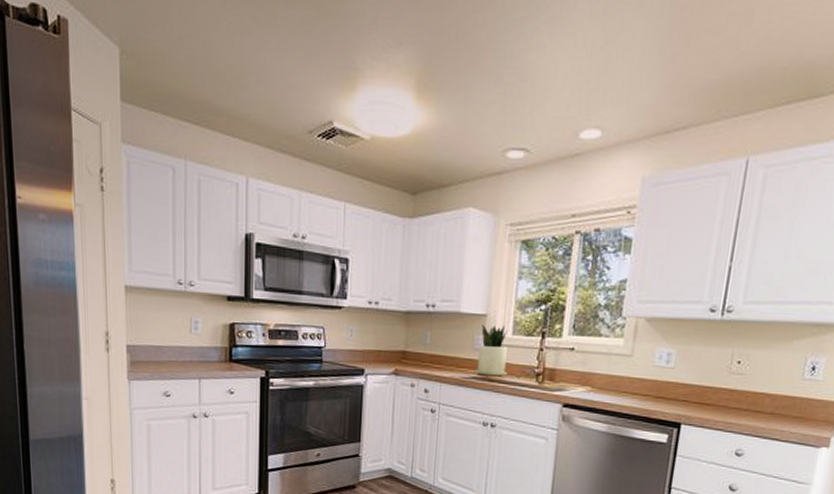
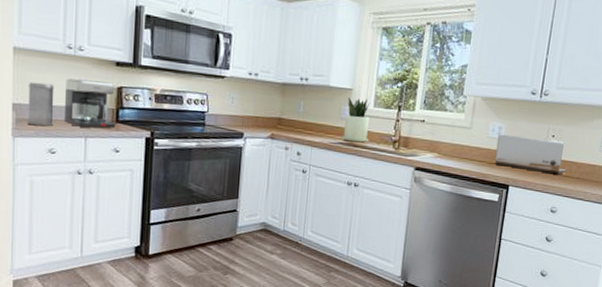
canister: none [141,322,167,369] -> present [28,82,54,127]
coffee maker: none [177,316,230,369] -> present [63,78,116,129]
toaster: none [662,361,758,410] -> present [494,134,567,175]

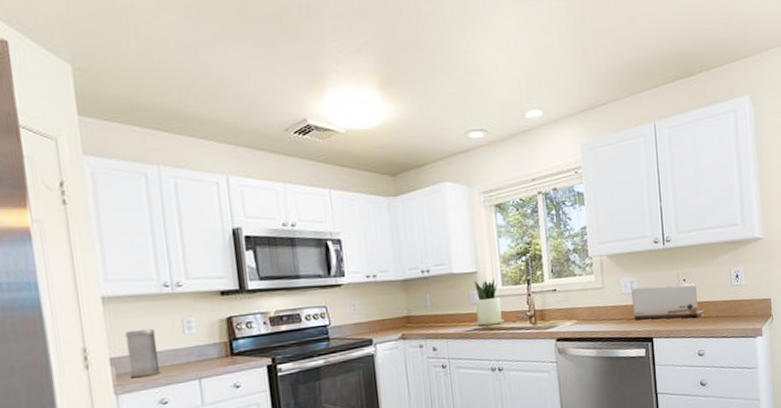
coffee maker: present [63,78,116,129] -> none [167,314,232,370]

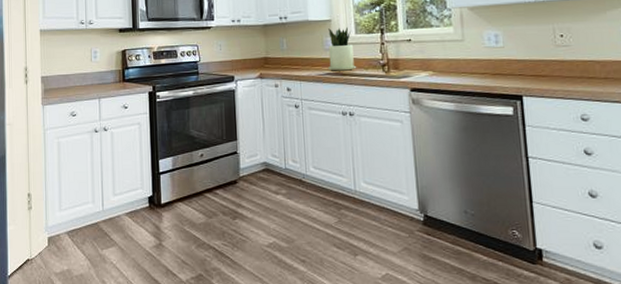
canister: present [125,328,161,379] -> none [53,55,73,94]
toaster: present [631,283,705,320] -> none [496,39,589,78]

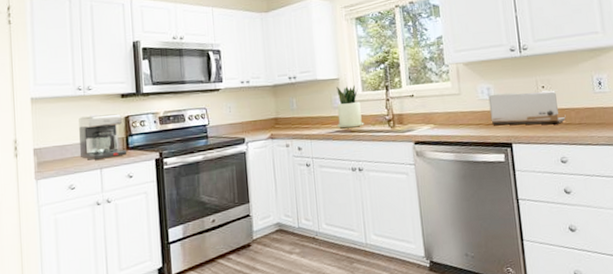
coffee maker: none [81,47,123,91] -> present [79,114,127,161]
toaster: none [496,39,589,78] -> present [488,89,566,125]

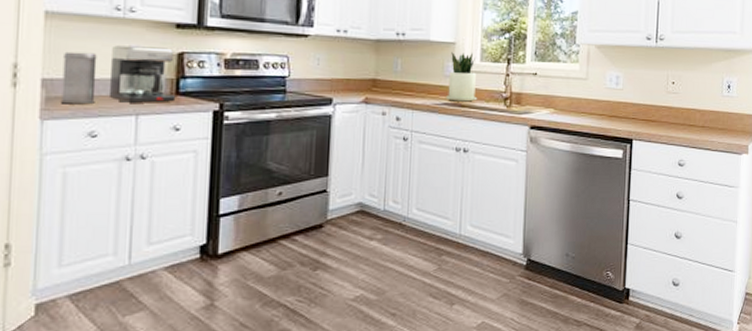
canister: none [46,124,71,167] -> present [61,51,97,105]
toaster: present [488,89,566,125] -> none [615,83,691,124]

